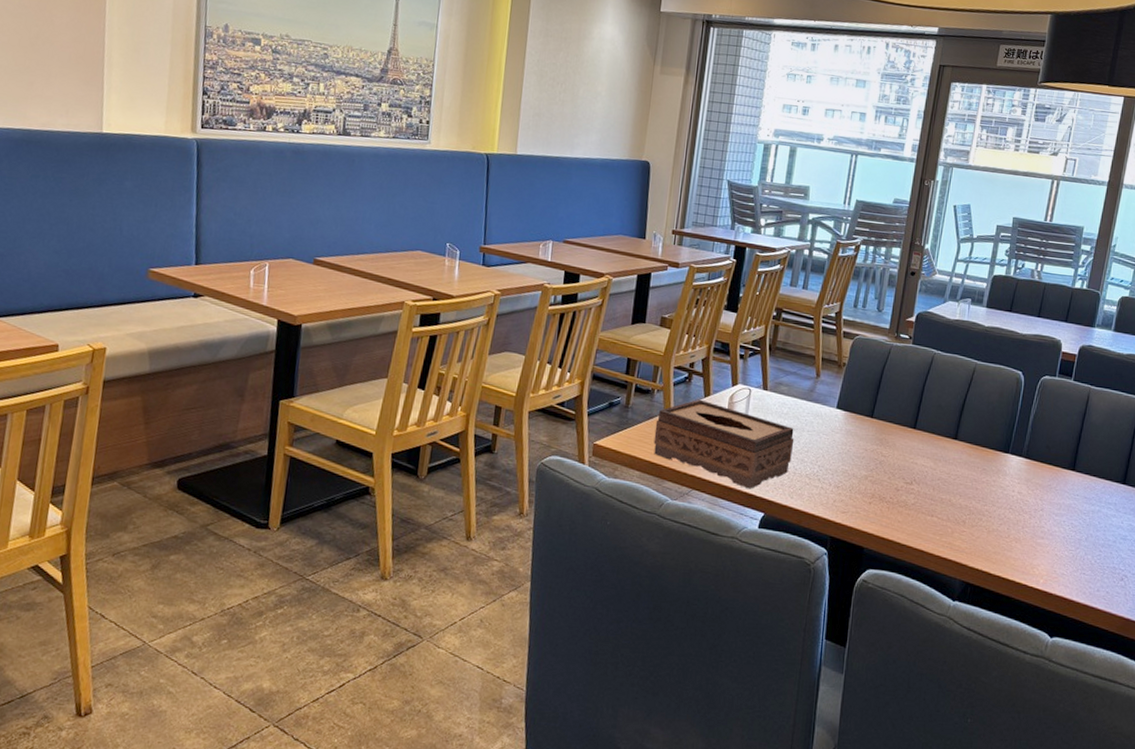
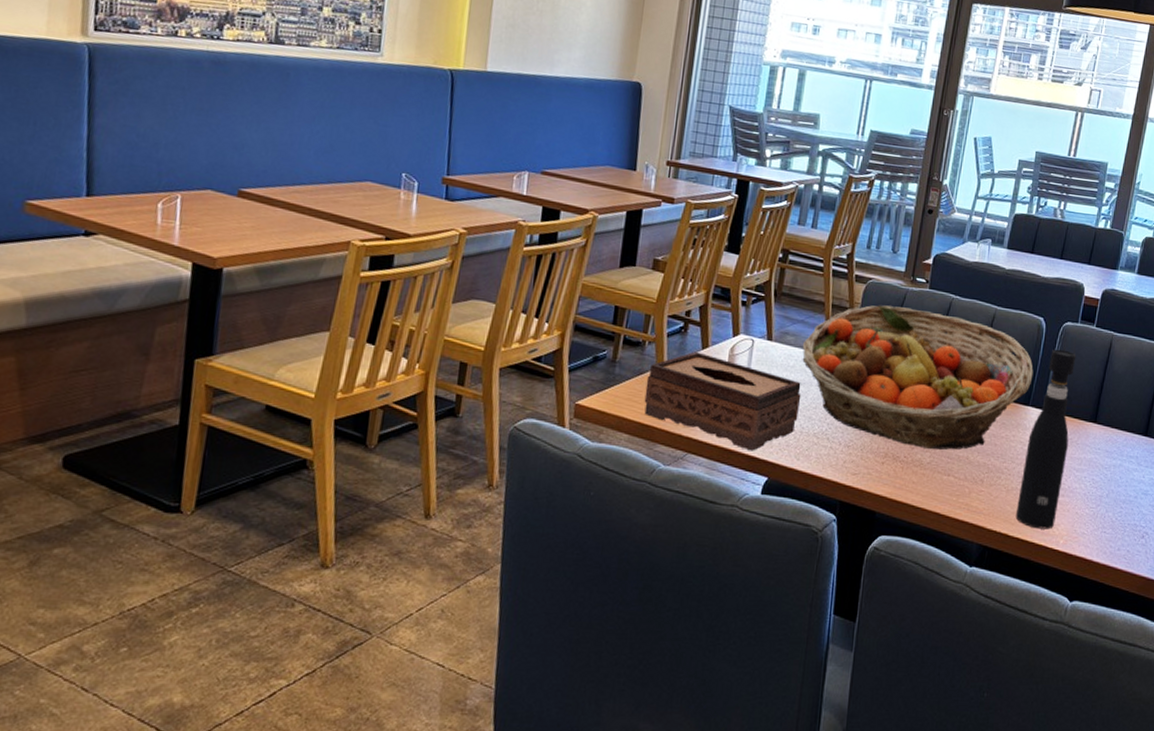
fruit basket: none [794,359,1013,493] -> present [802,305,1033,450]
pepper grinder: none [996,401,1055,569] -> present [1015,349,1077,529]

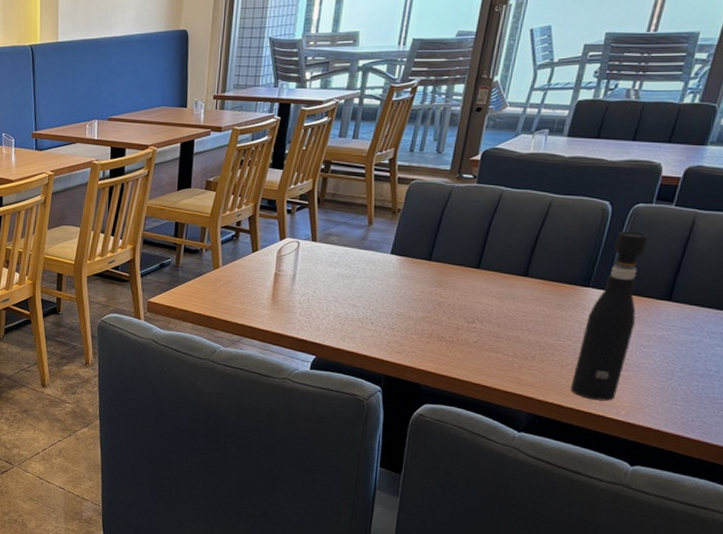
tissue box: present [644,351,801,451] -> none [204,255,346,335]
fruit basket: present [802,305,1033,450] -> none [345,203,596,330]

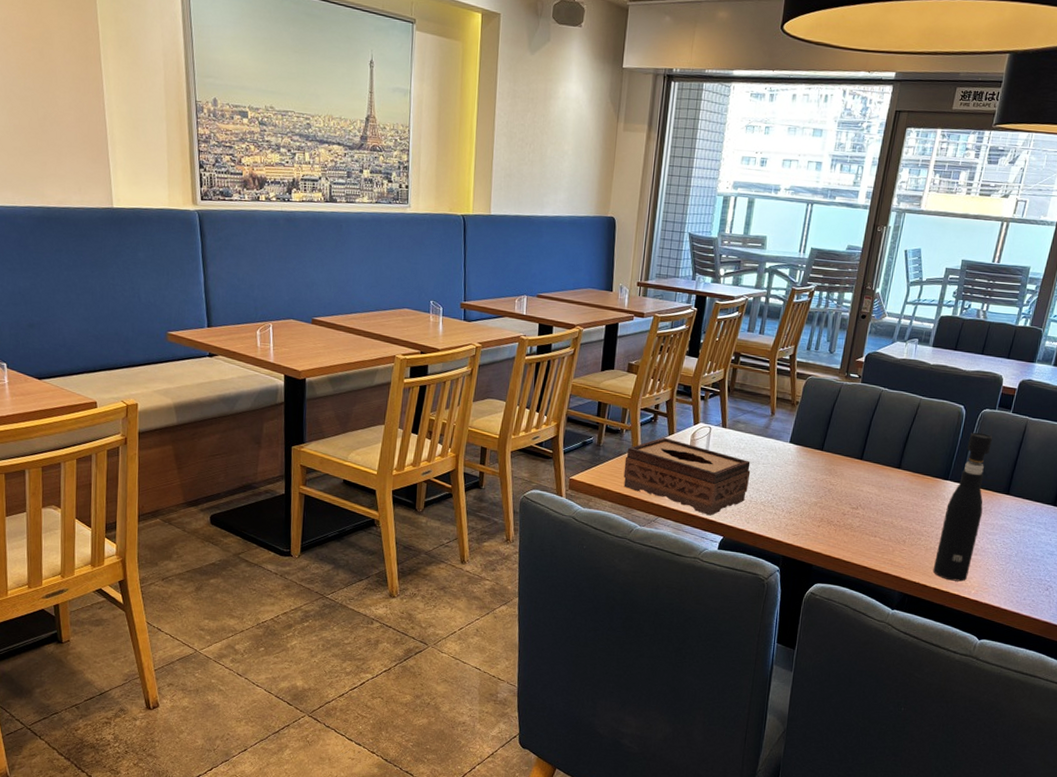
tissue box: none [204,255,346,335] -> present [623,437,751,516]

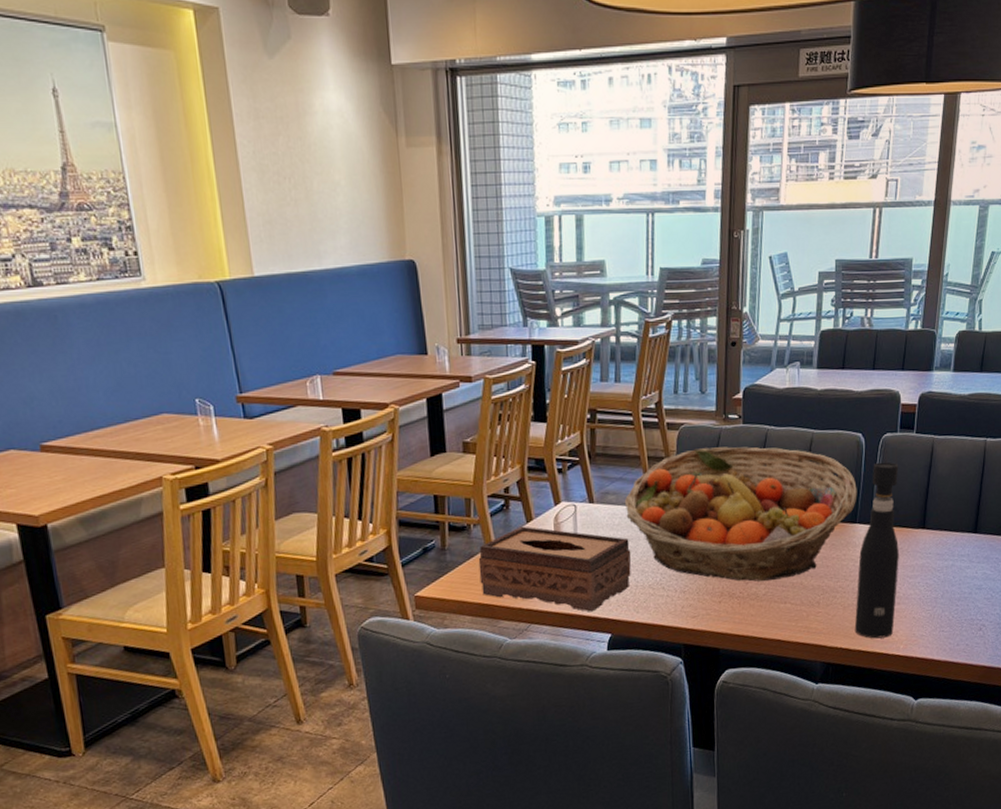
fruit basket: none [751,397,953,516] -> present [624,447,857,582]

